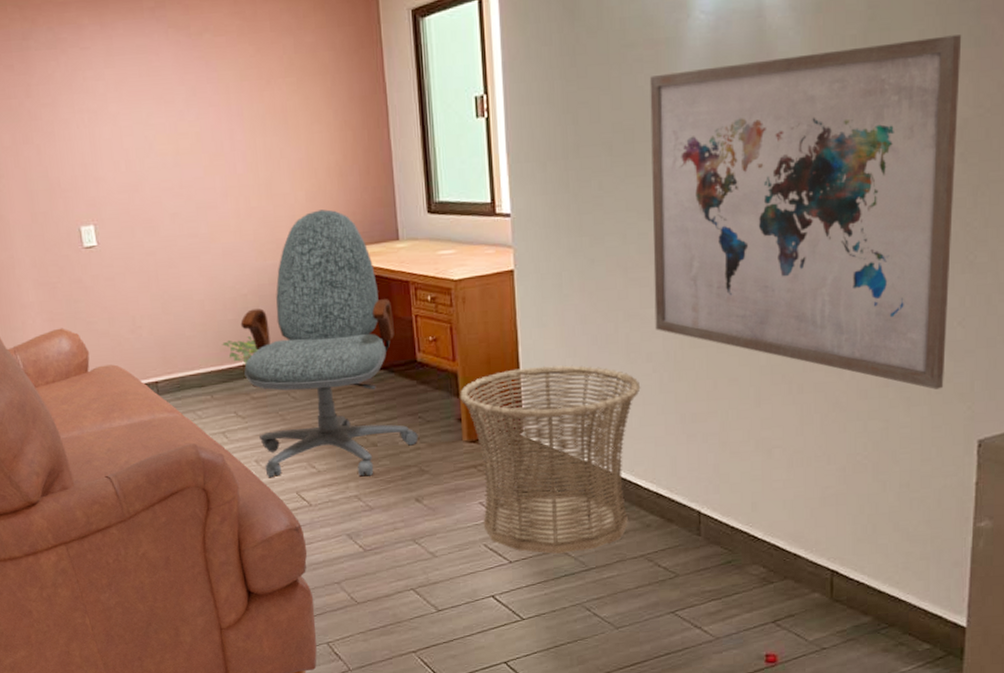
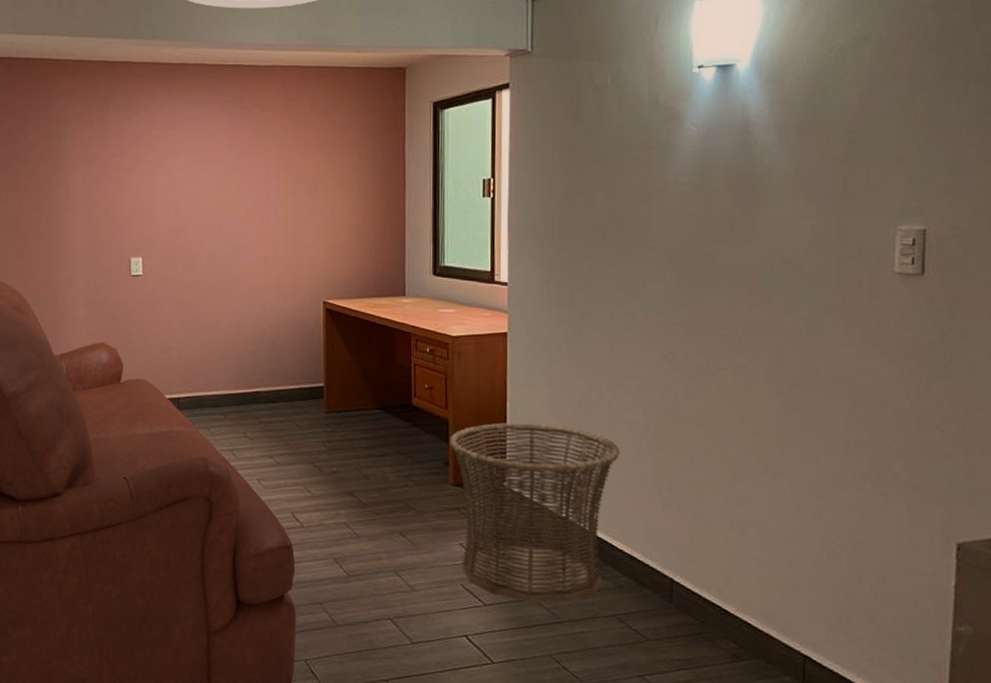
potted plant: present [222,336,259,365] -> none [239,367,271,392]
office chair: present [240,209,419,477] -> none [256,263,408,506]
wall art: present [649,34,962,390] -> none [637,162,939,488]

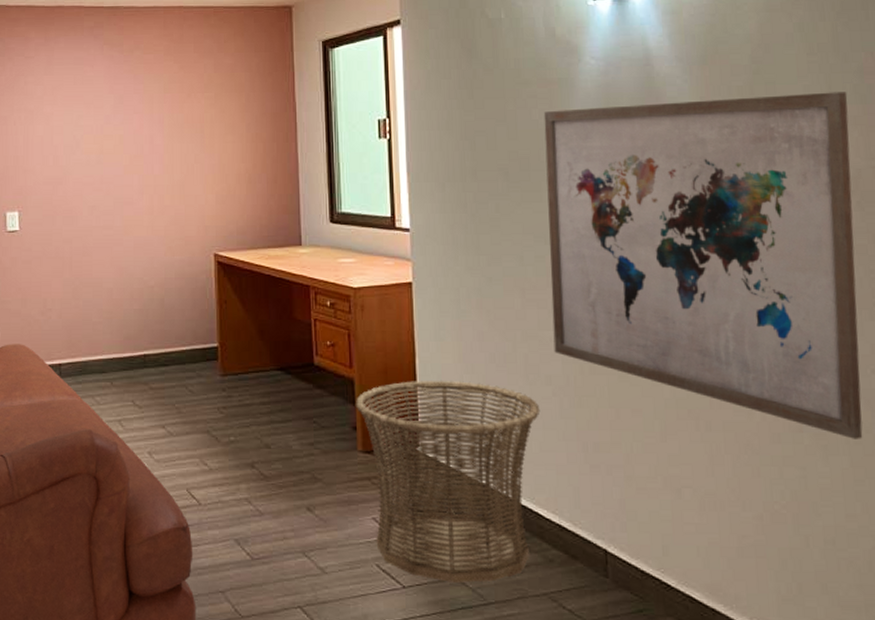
wall art: none [637,162,939,488] -> present [543,92,863,439]

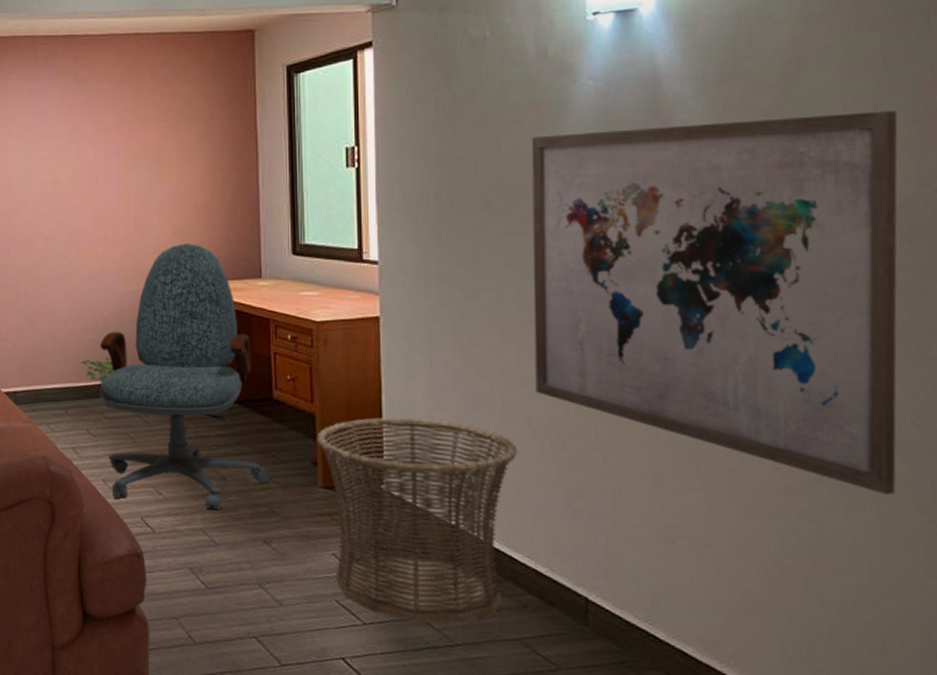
potted plant: none [126,327,161,355] -> present [80,358,115,385]
office chair: none [145,212,313,479] -> present [100,244,270,510]

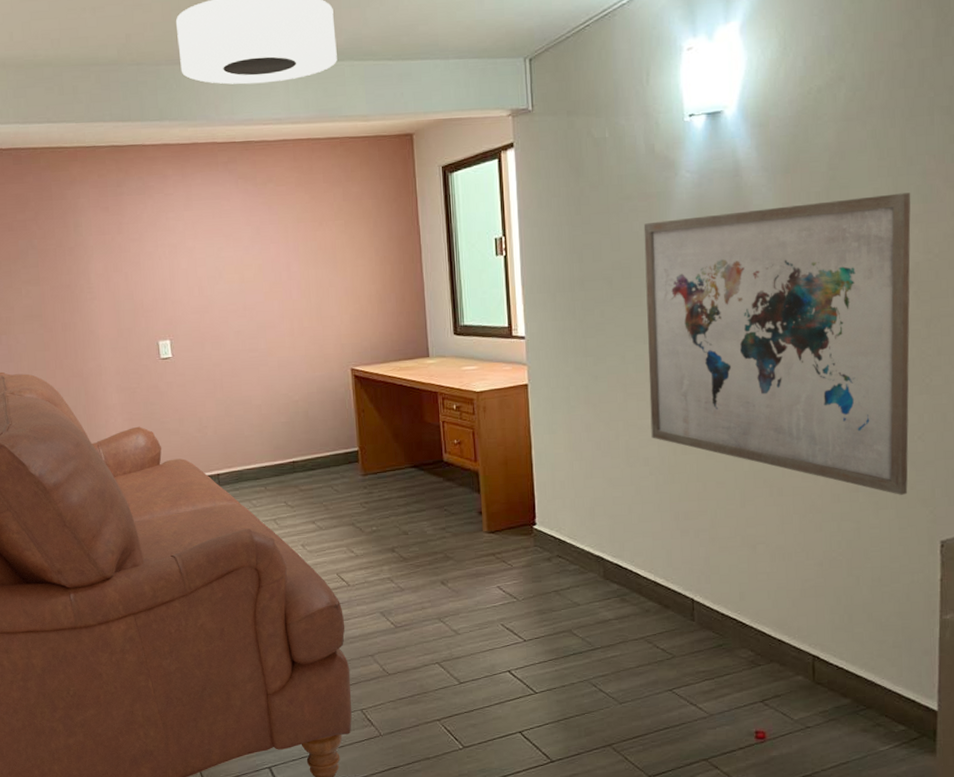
potted plant: present [80,358,115,385] -> none [275,437,307,461]
office chair: present [100,244,270,510] -> none [292,330,444,561]
basket: present [315,417,518,624] -> none [480,467,639,634]

